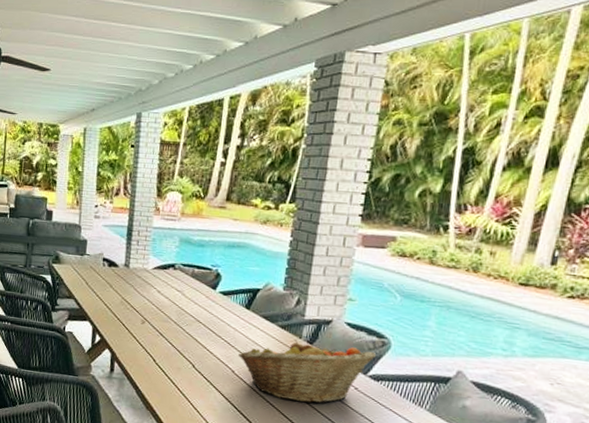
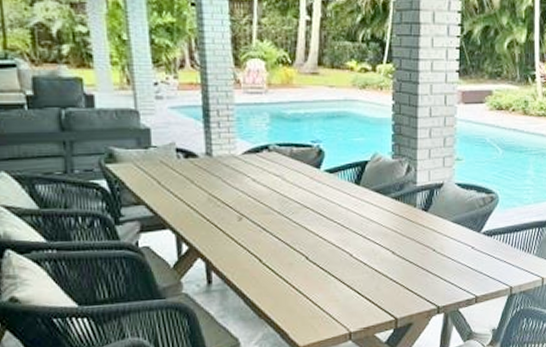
fruit basket: present [238,340,377,404] -> none [354,207,487,273]

